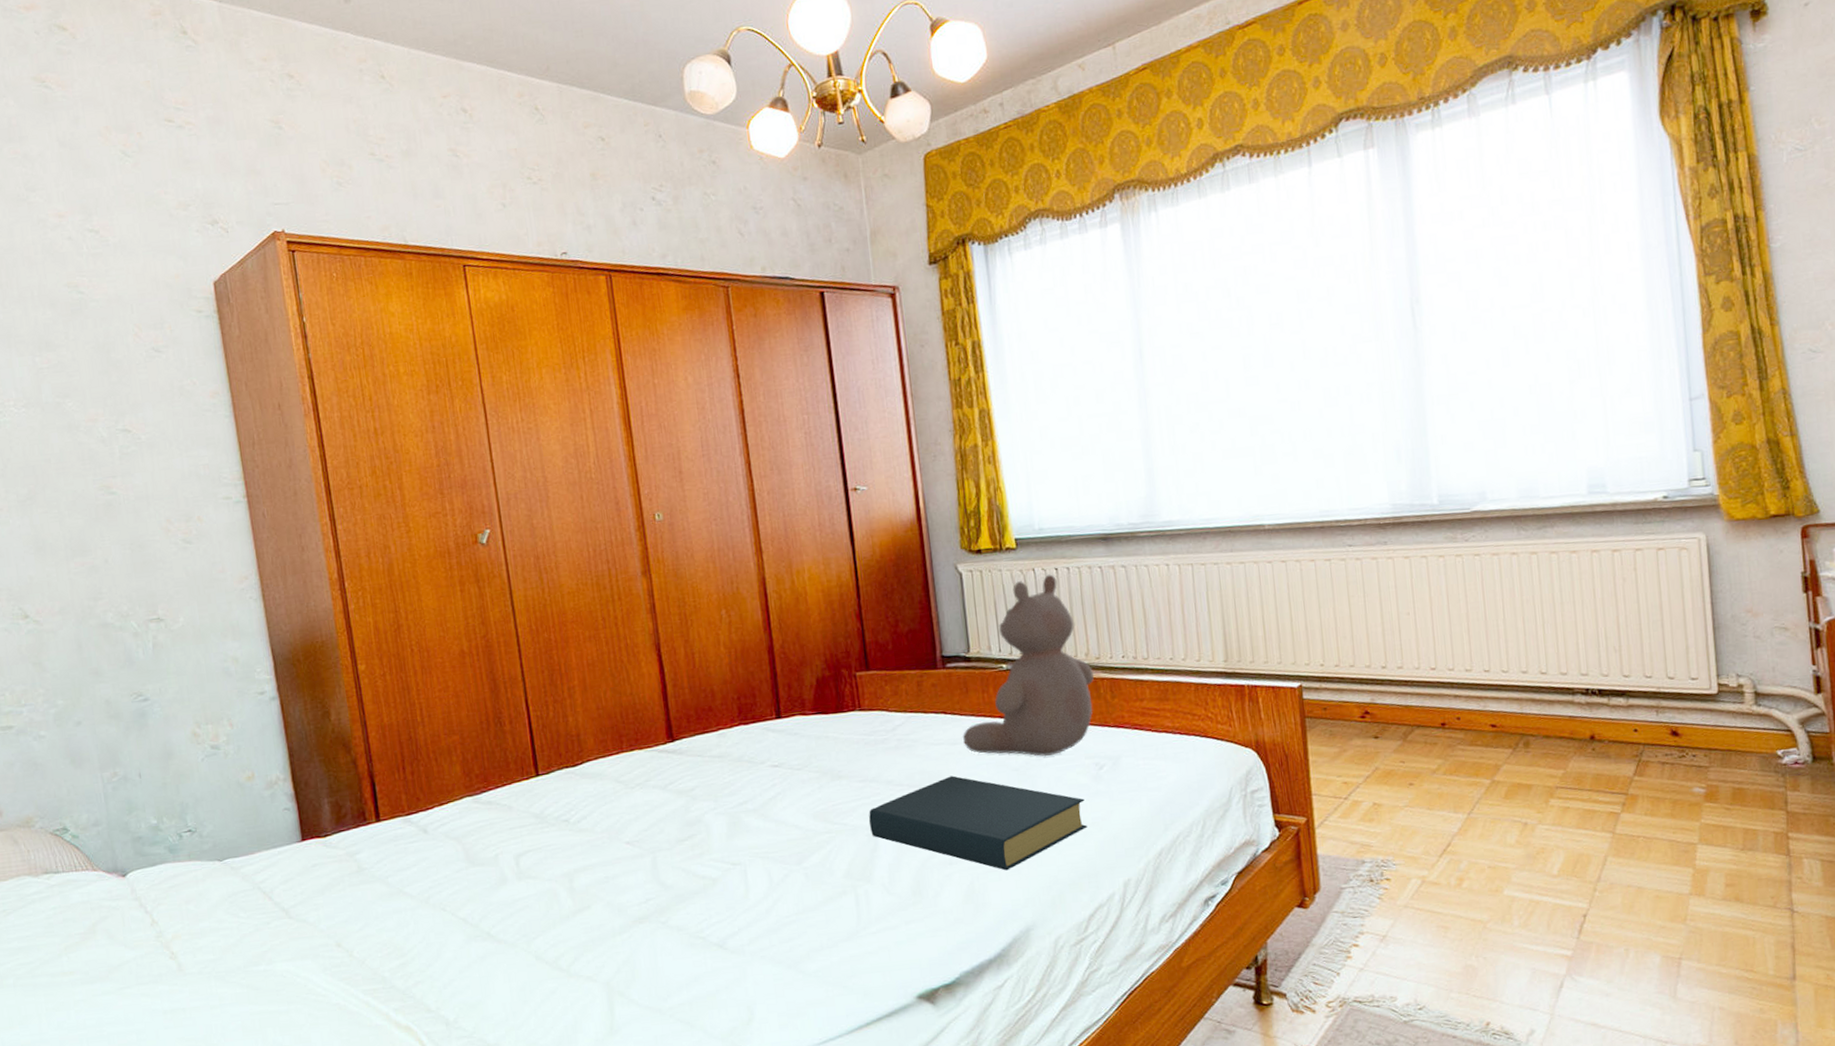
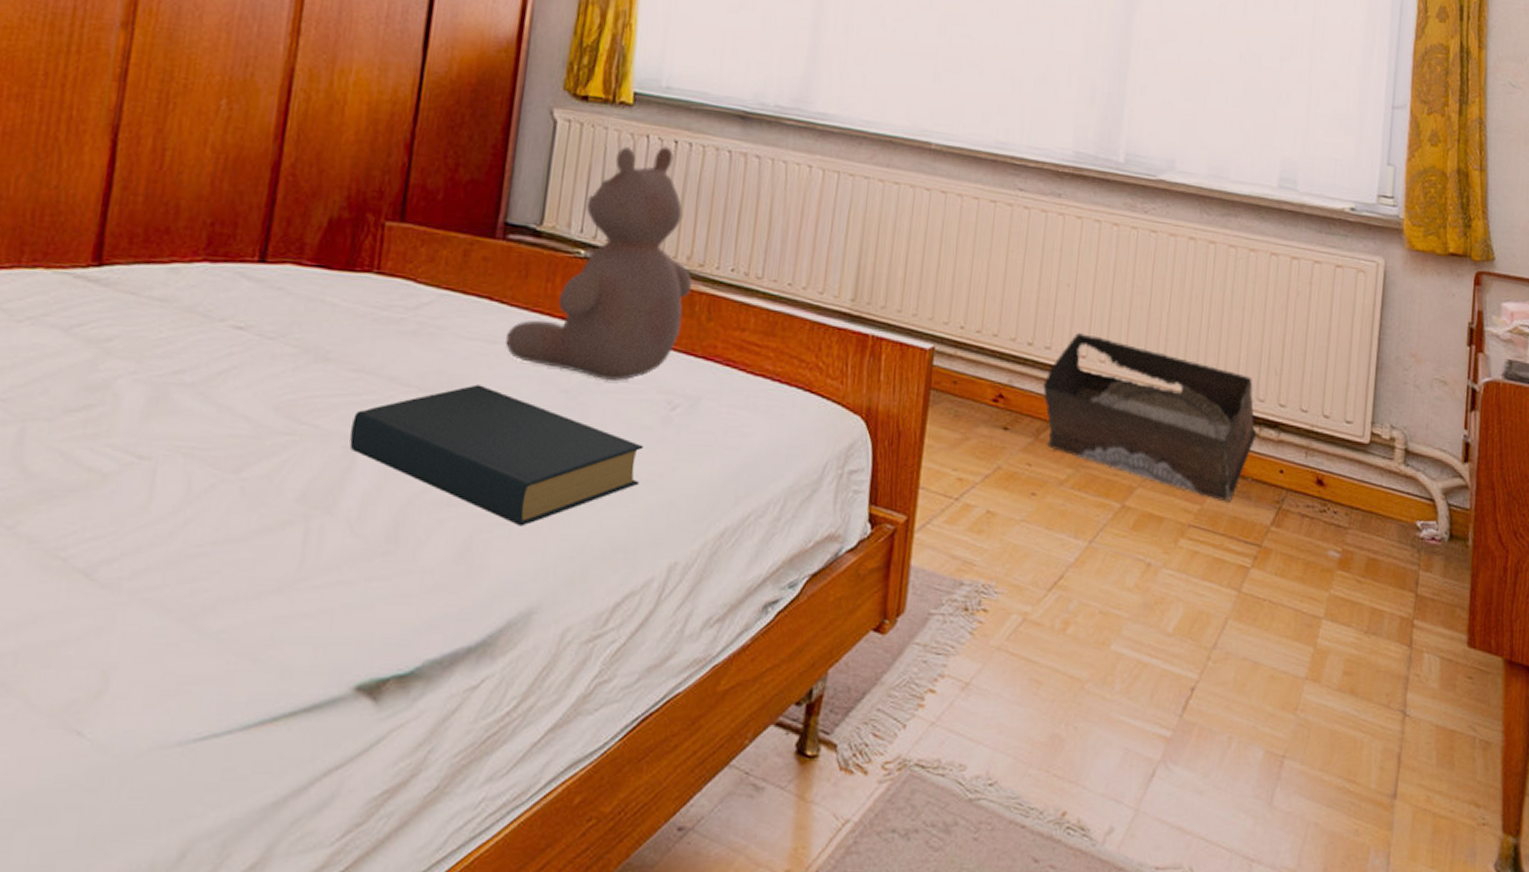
storage bin: none [1402,650,1607,764] -> present [1043,333,1257,502]

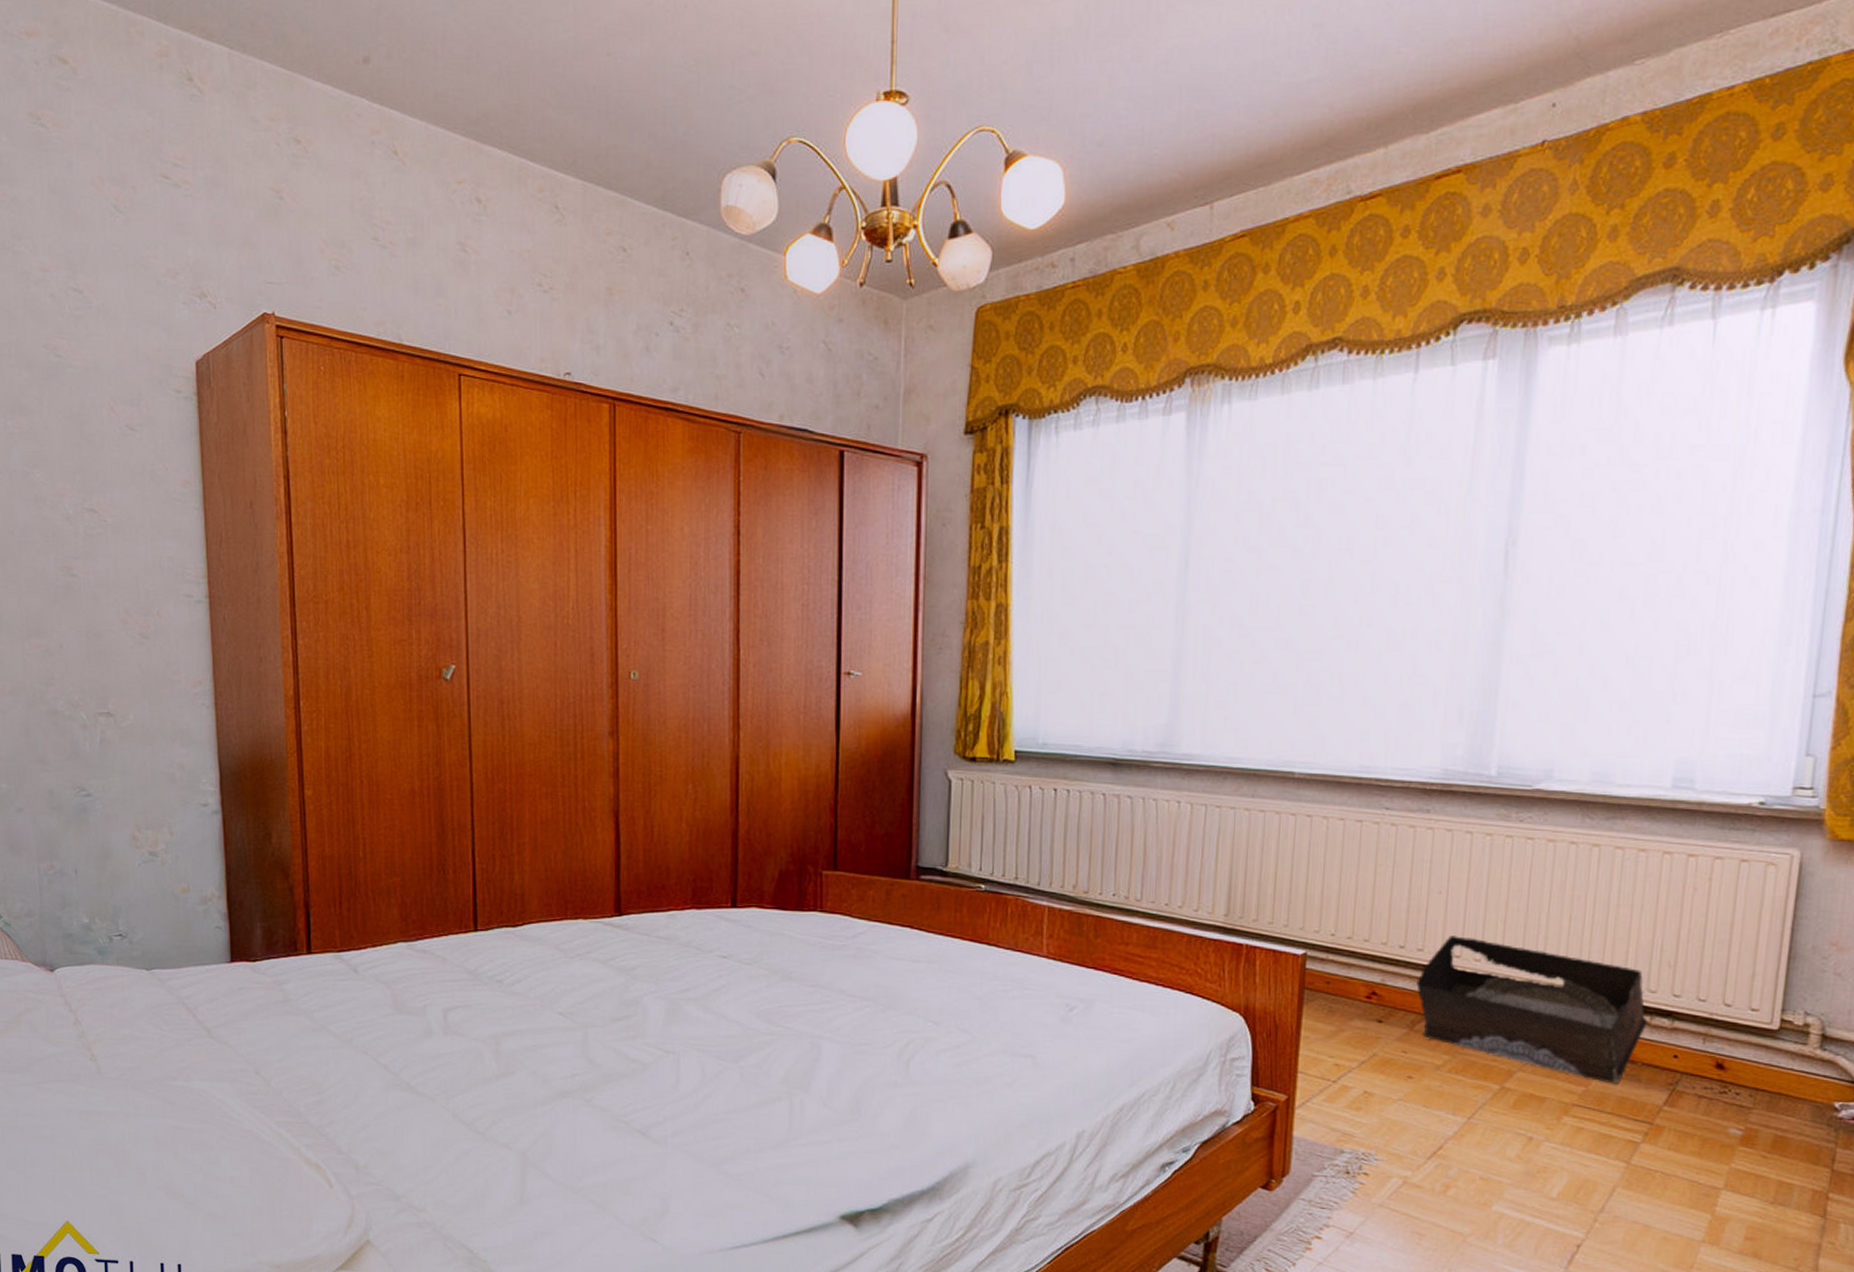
hardback book: present [350,384,643,527] -> none [815,994,1048,1102]
bear: present [505,146,692,381] -> none [927,794,1078,989]

